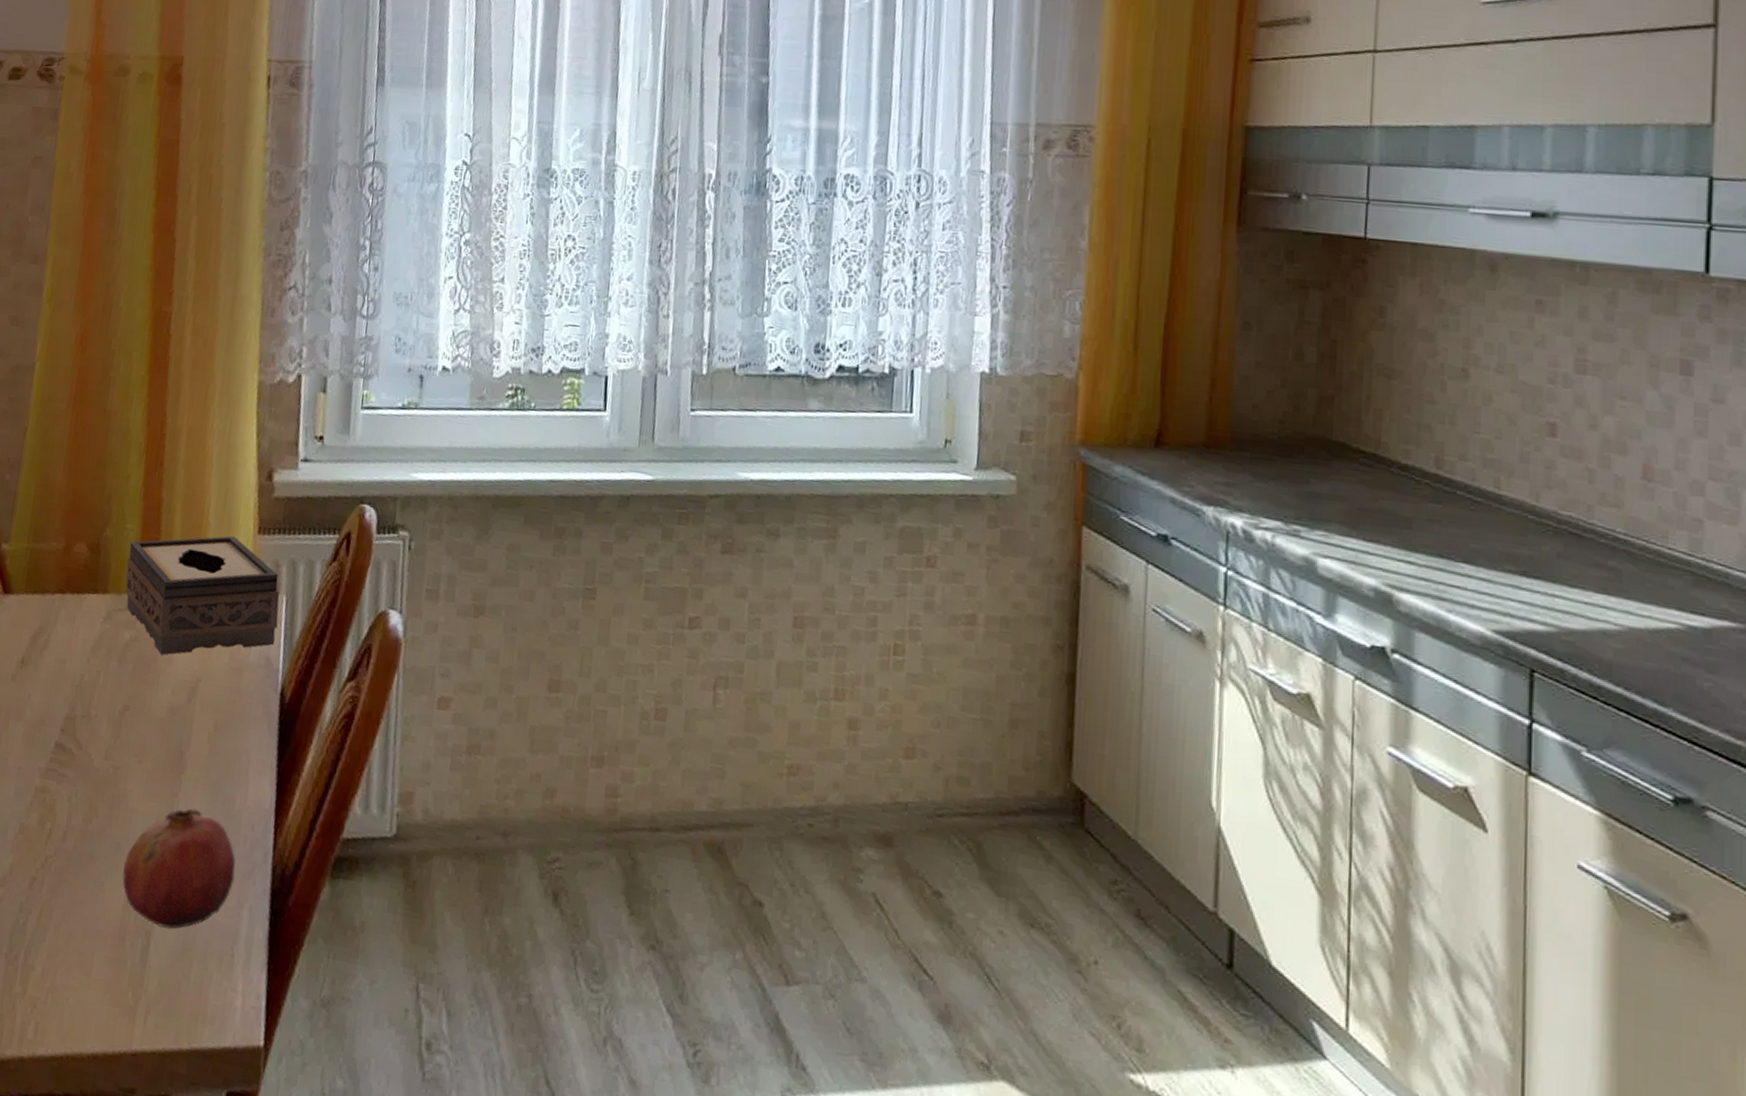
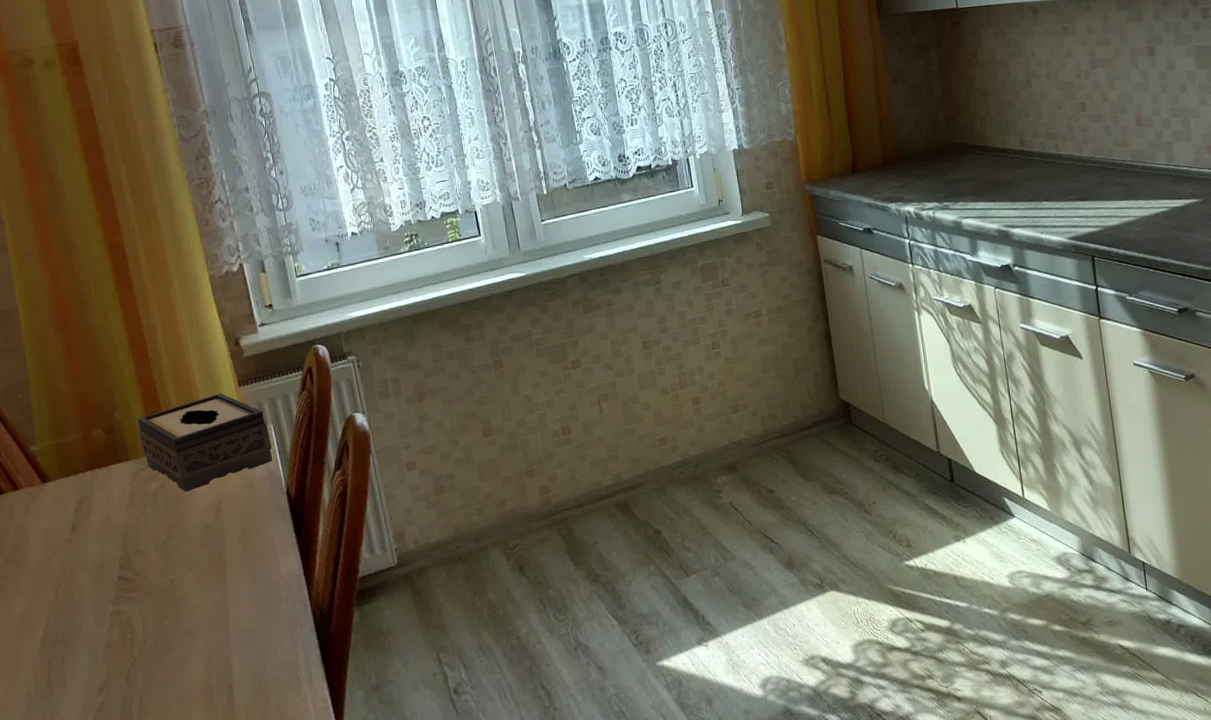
fruit: present [122,808,236,930] -> none [196,590,287,678]

